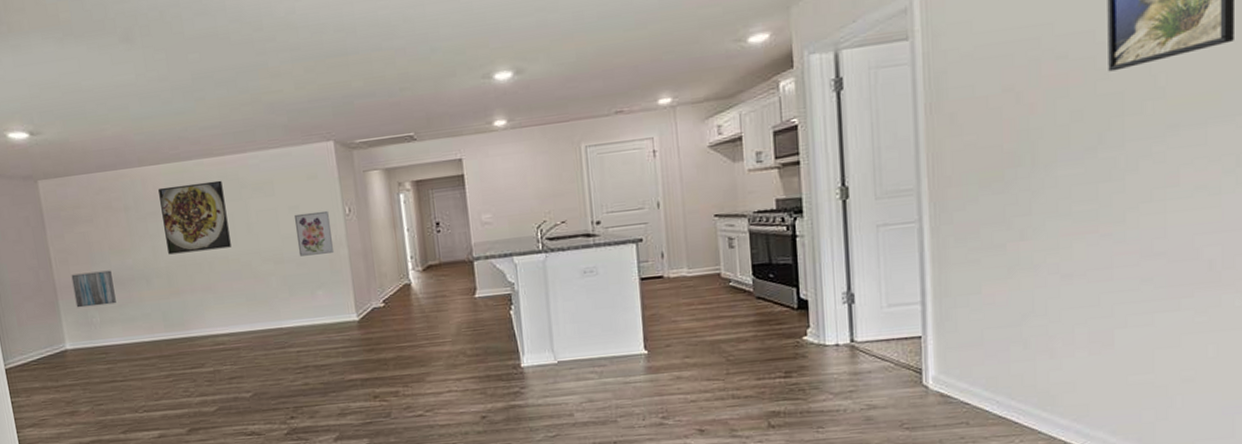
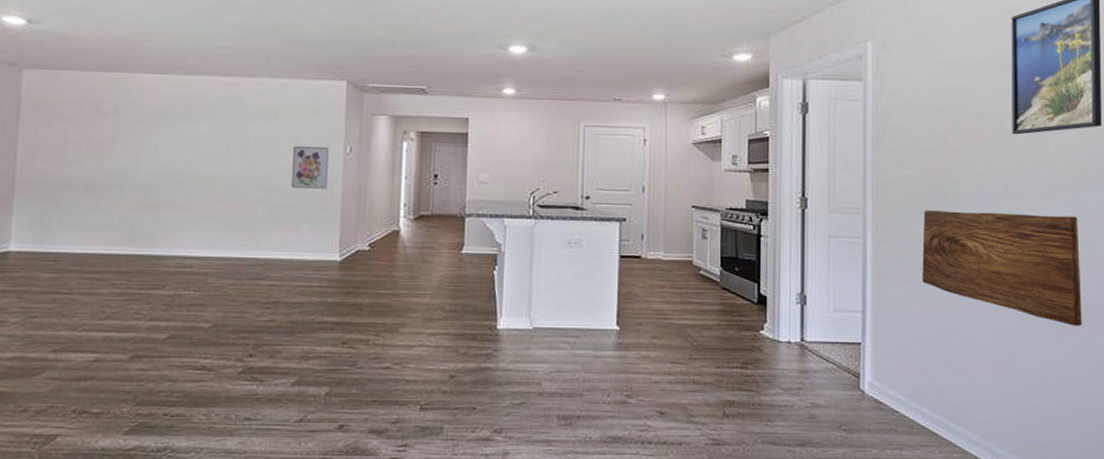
wall art: present [71,270,116,308] -> none [33,171,83,209]
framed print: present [158,180,231,255] -> none [151,97,225,168]
wooden board: none [993,158,1203,288] -> present [922,210,1082,326]

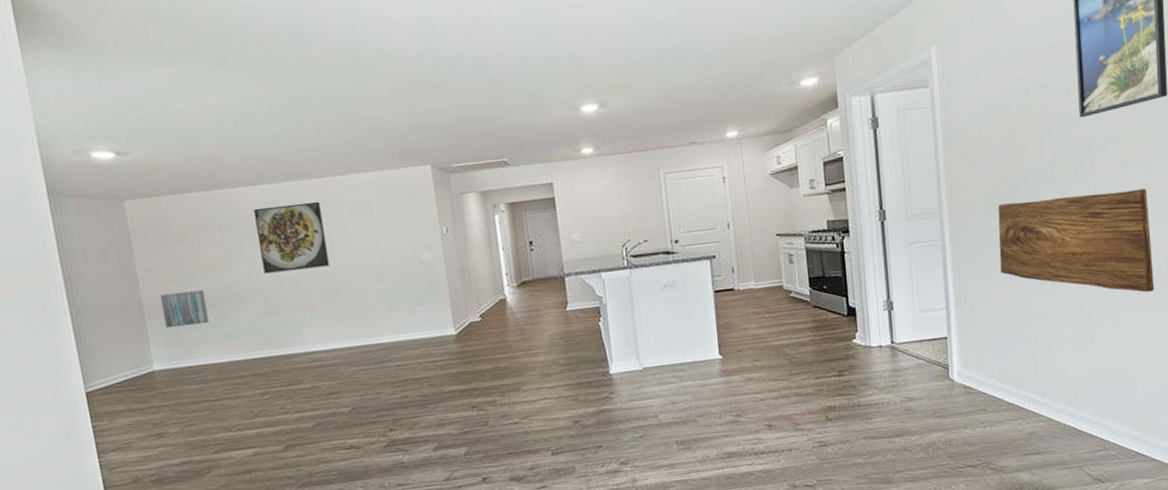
wall art: none [33,171,83,209] -> present [160,290,209,329]
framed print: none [151,97,225,168] -> present [254,201,329,274]
wall art: present [290,145,330,189] -> none [392,230,433,274]

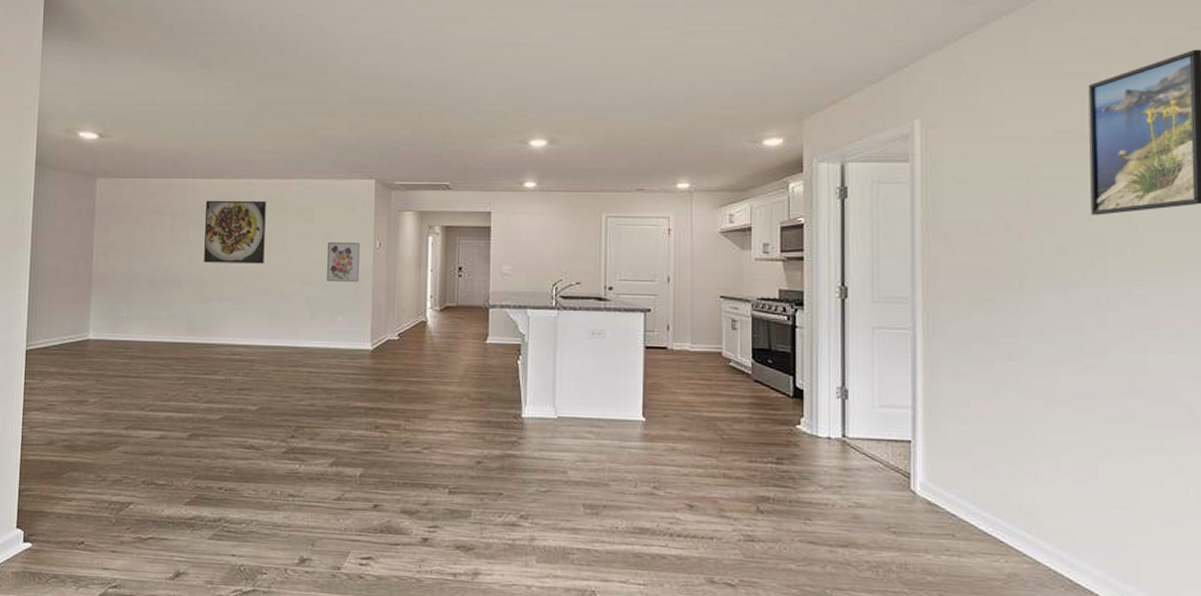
wall art: present [160,290,209,329] -> none [107,268,147,302]
wall art: none [392,230,433,274] -> present [326,241,361,282]
wooden board: present [998,188,1154,293] -> none [982,299,1183,429]

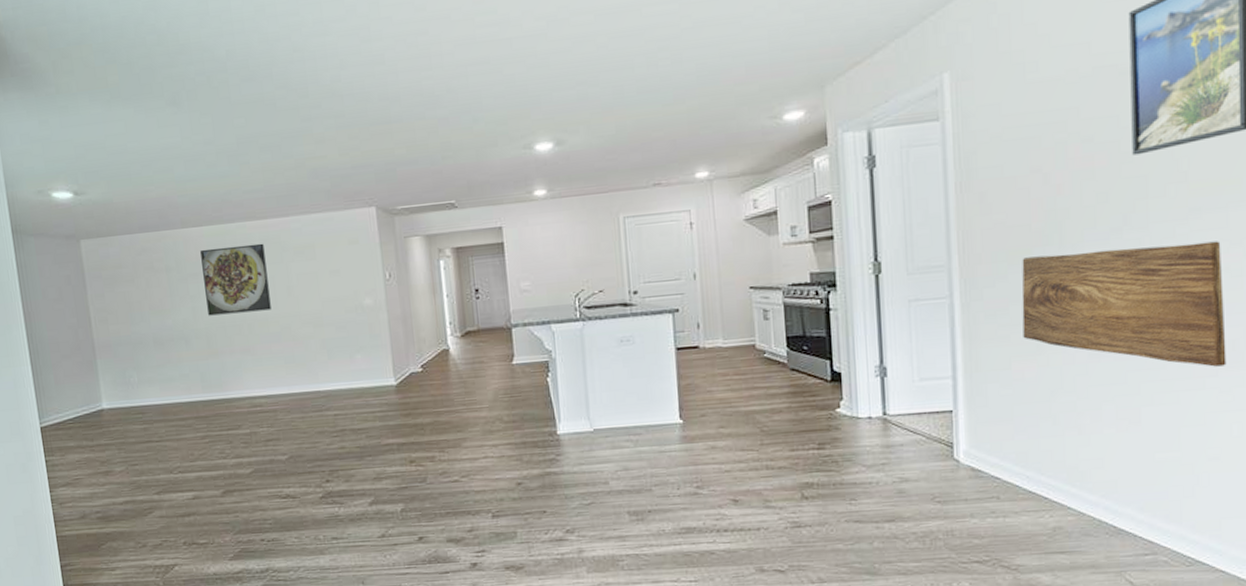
wall art: present [326,241,361,282] -> none [334,275,374,320]
wooden board: none [982,299,1183,429] -> present [1022,241,1227,367]

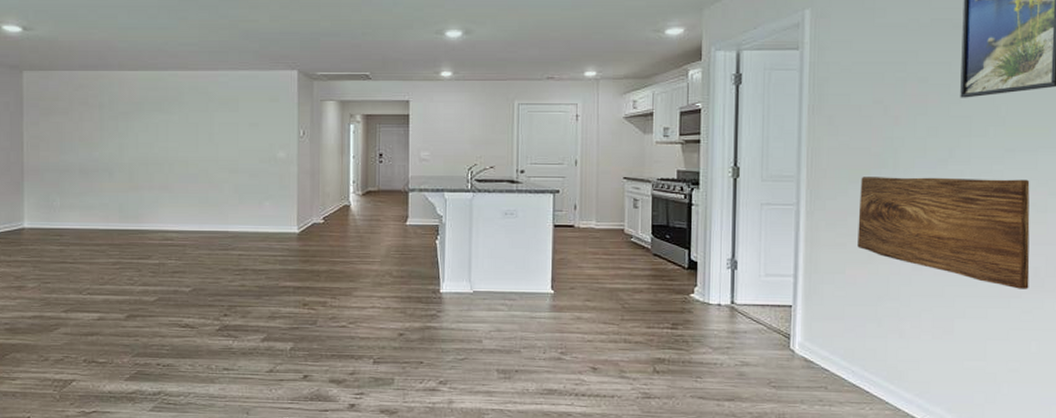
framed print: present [200,243,271,316] -> none [133,91,192,153]

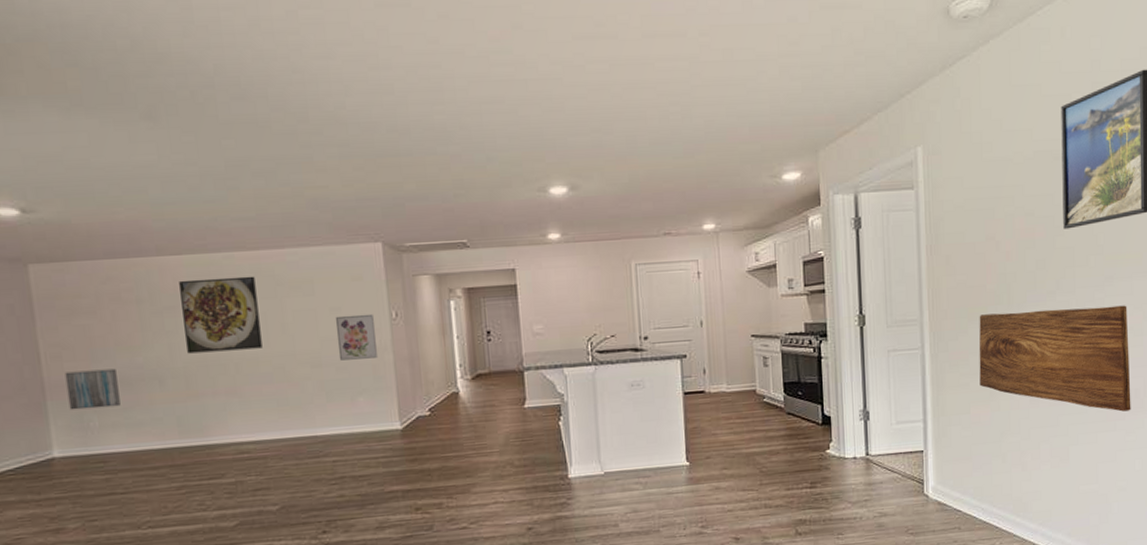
wall art: none [40,159,78,191] -> present [64,368,121,410]
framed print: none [133,91,192,153] -> present [179,276,263,354]
wall art: none [252,130,285,169] -> present [335,313,379,361]

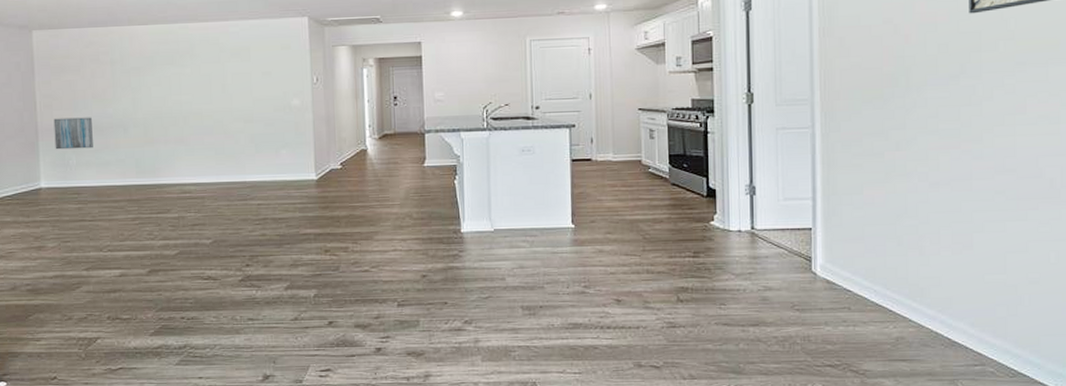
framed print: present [179,276,263,354] -> none [144,43,206,107]
wall art: present [335,313,379,361] -> none [266,78,300,118]
wooden board: present [979,305,1131,412] -> none [873,92,1046,201]

